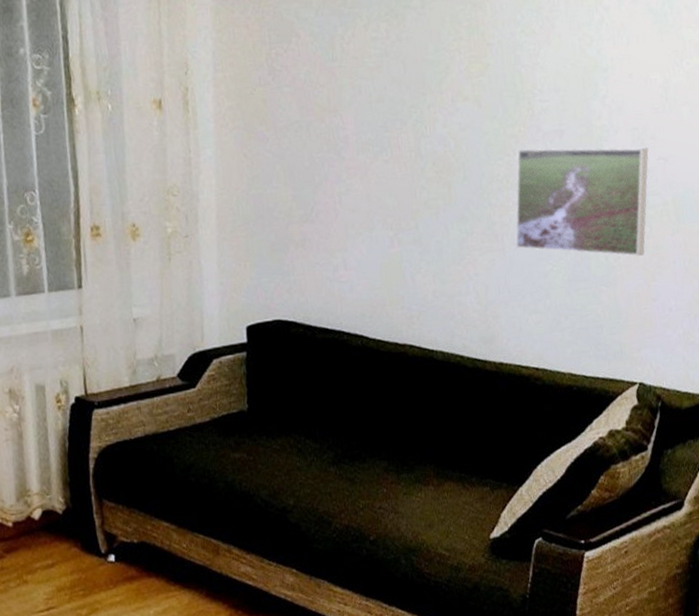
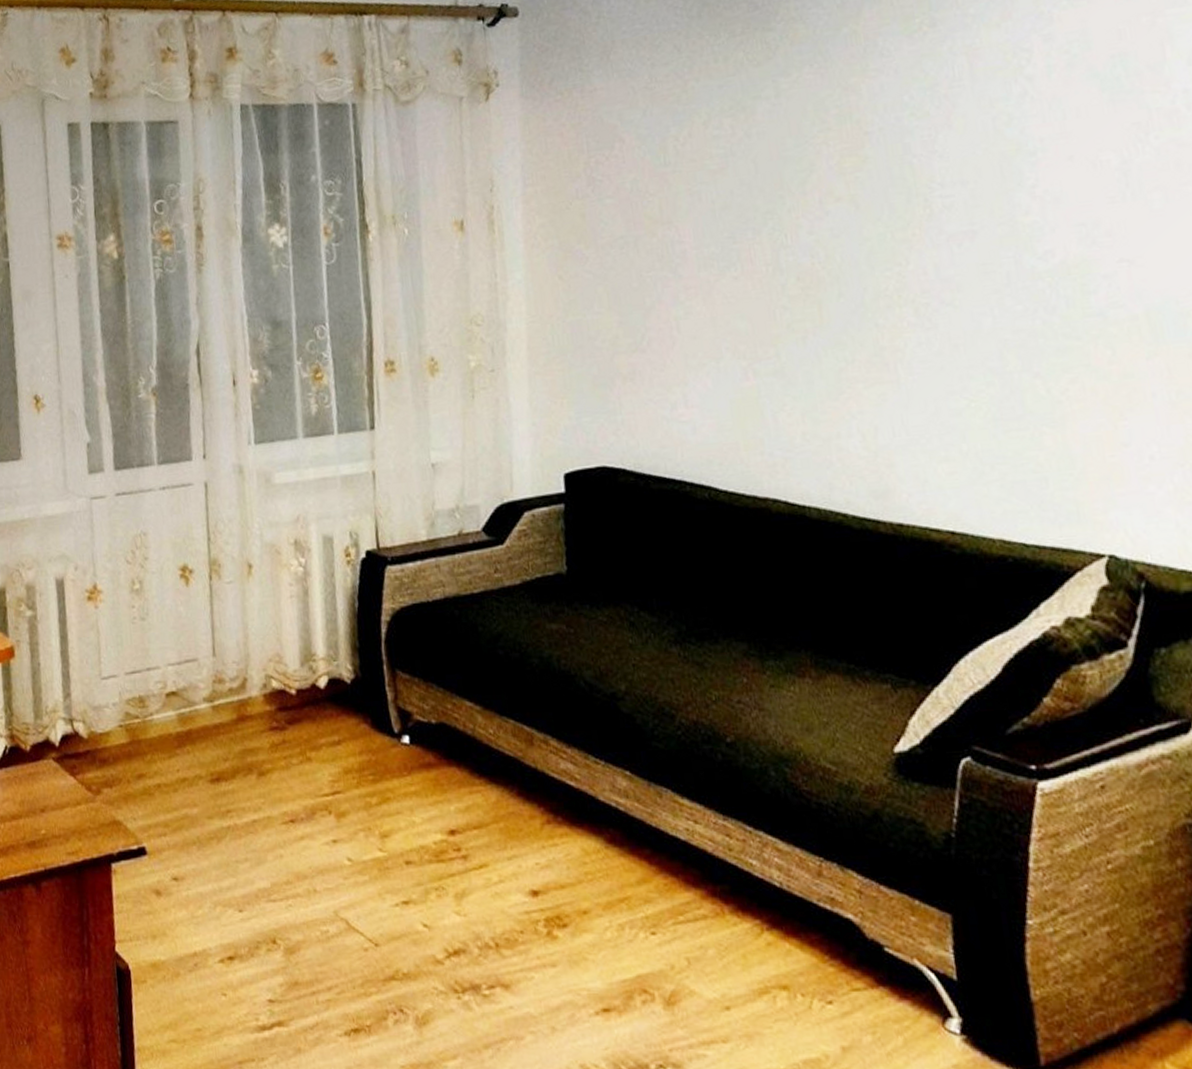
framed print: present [515,147,649,256] -> none [911,246,1106,388]

